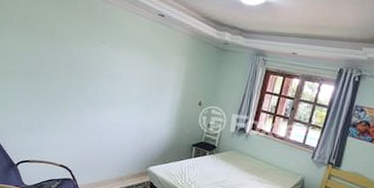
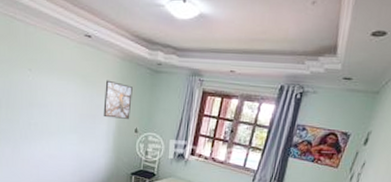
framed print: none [169,55,199,92] -> present [103,80,133,119]

